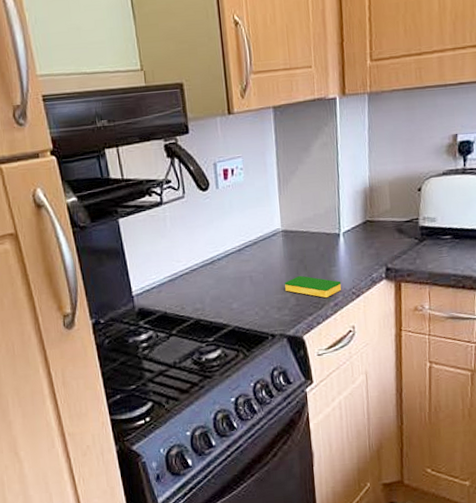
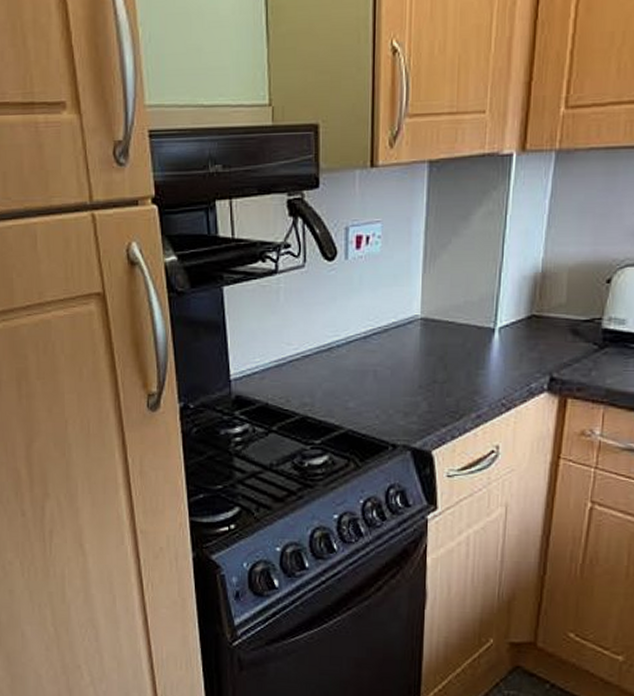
dish sponge: present [285,275,342,298] -> none [417,376,489,406]

